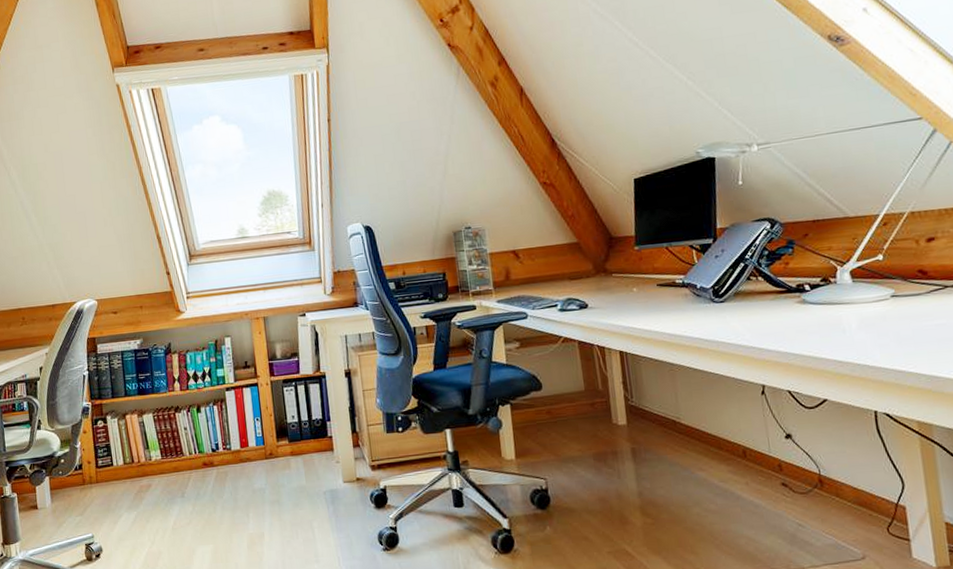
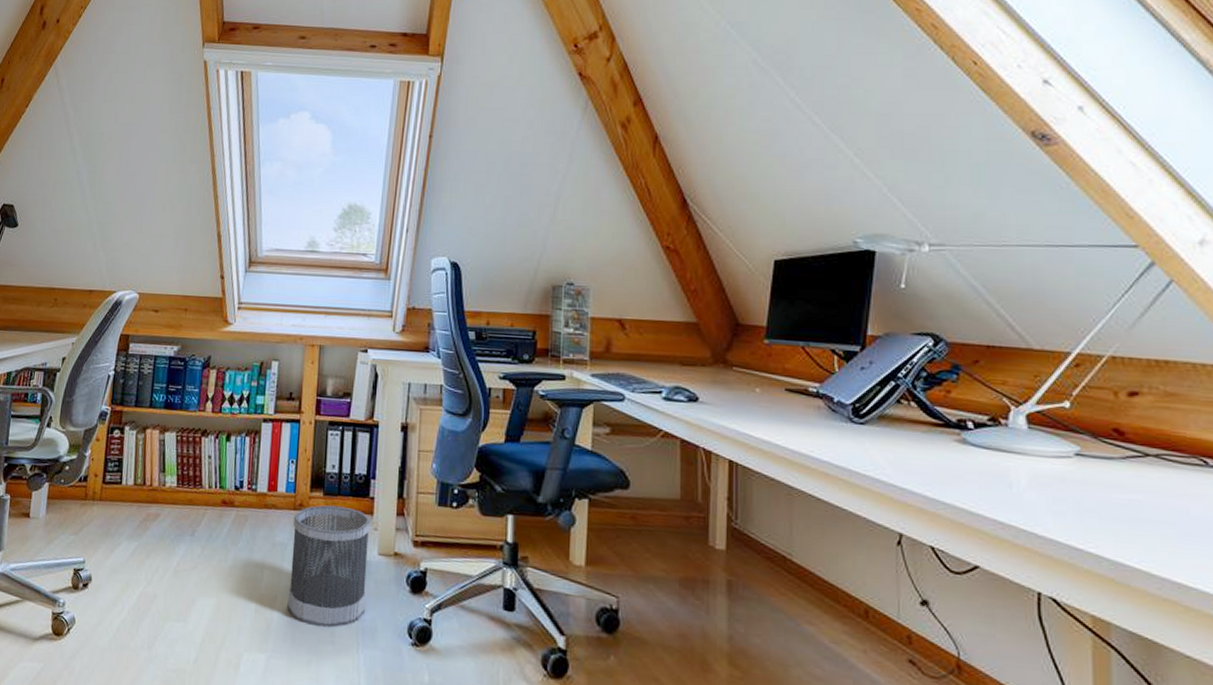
wastebasket: none [267,448,340,551] -> present [287,505,371,628]

